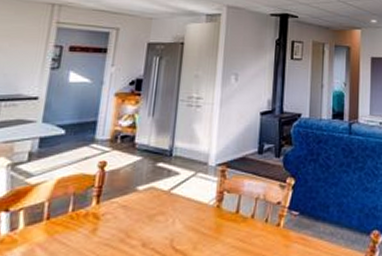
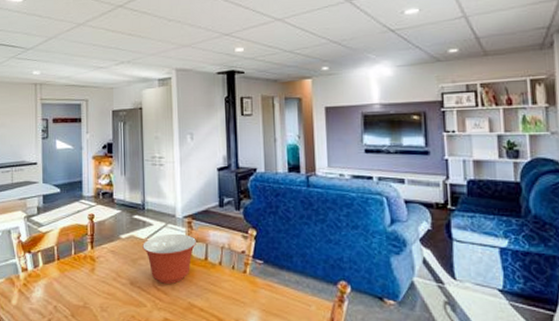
mixing bowl: none [163,183,230,243] -> present [142,233,197,284]

